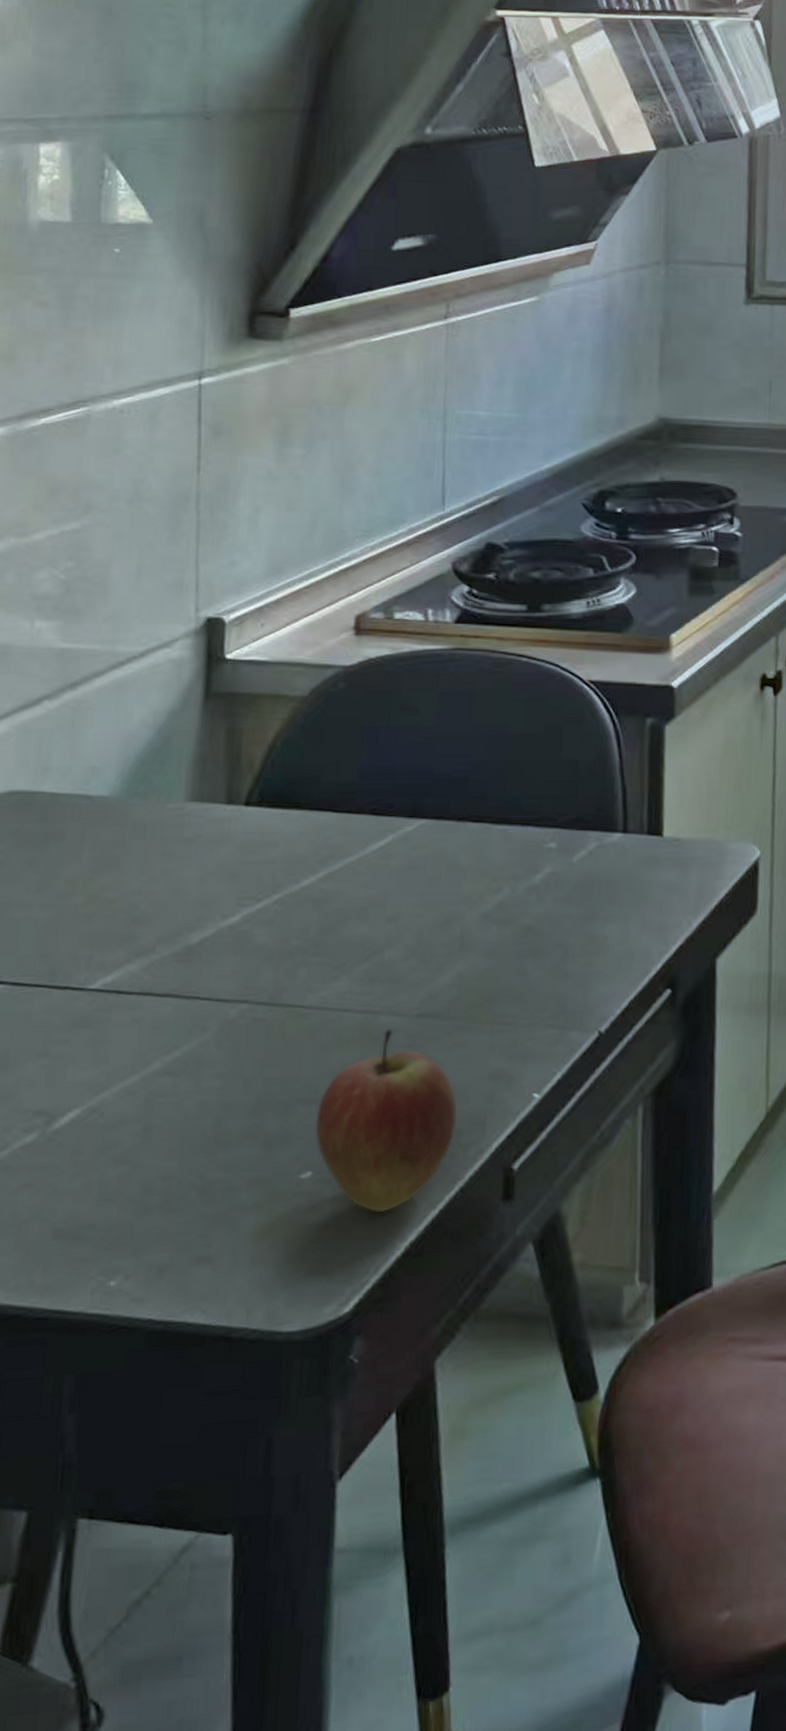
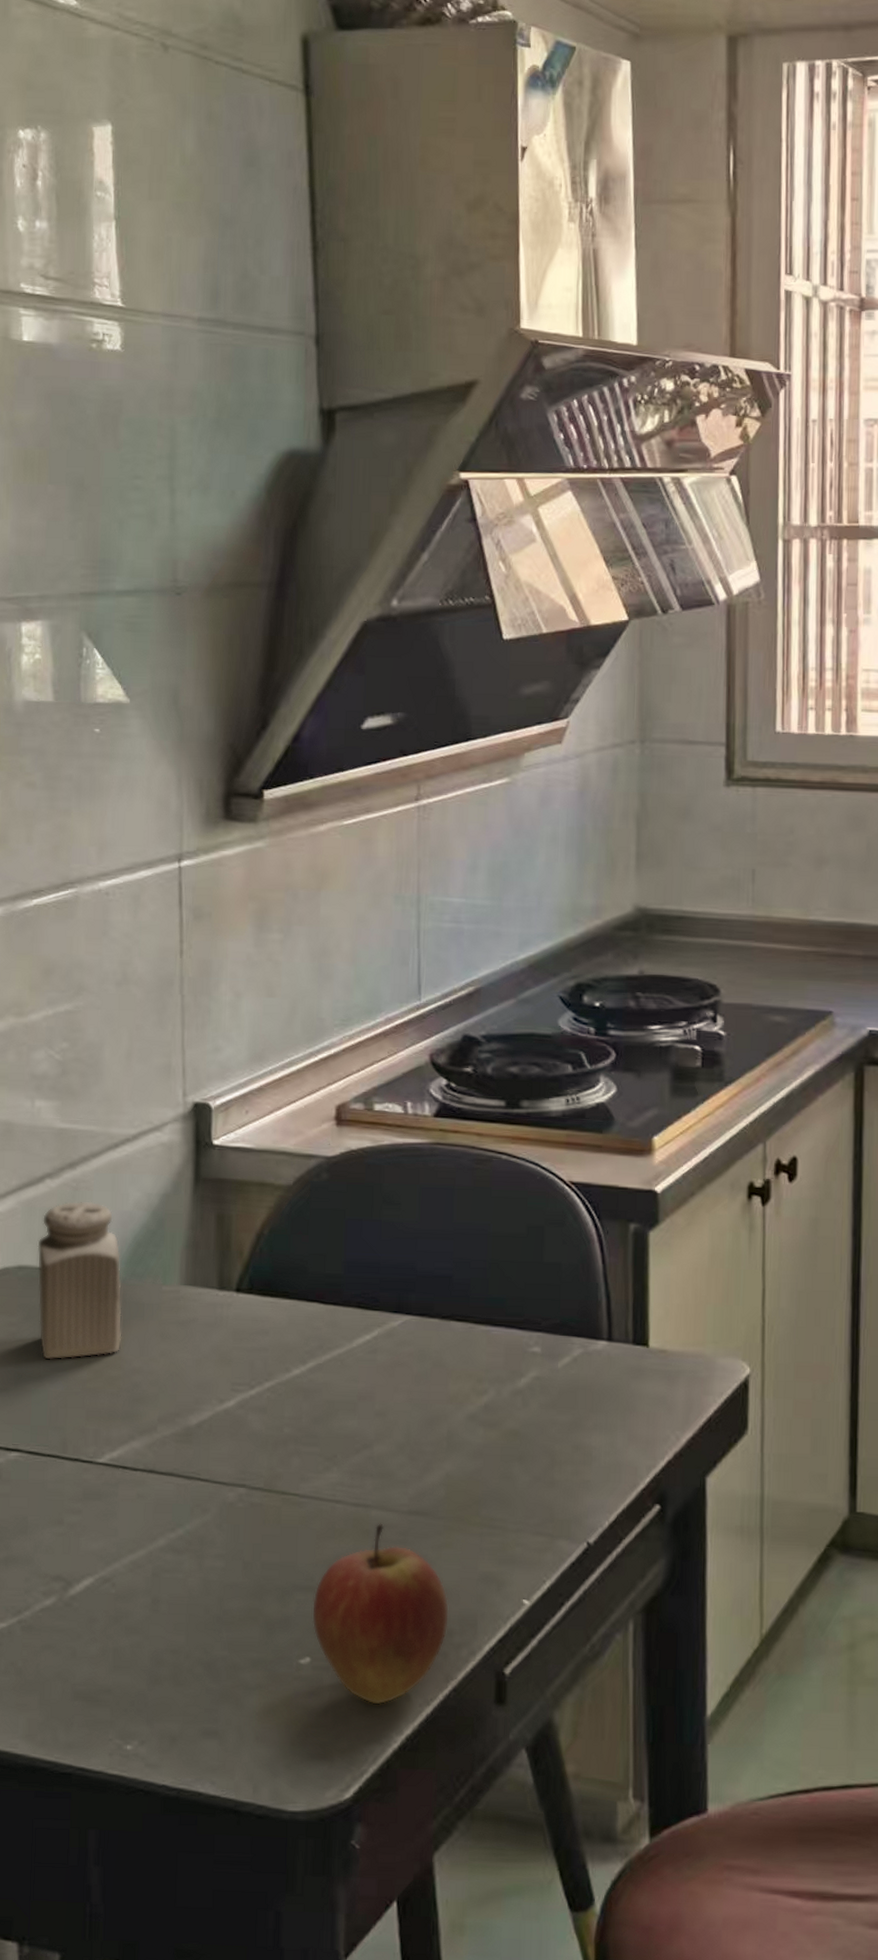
salt shaker: none [30,721,123,886] -> present [37,1201,122,1360]

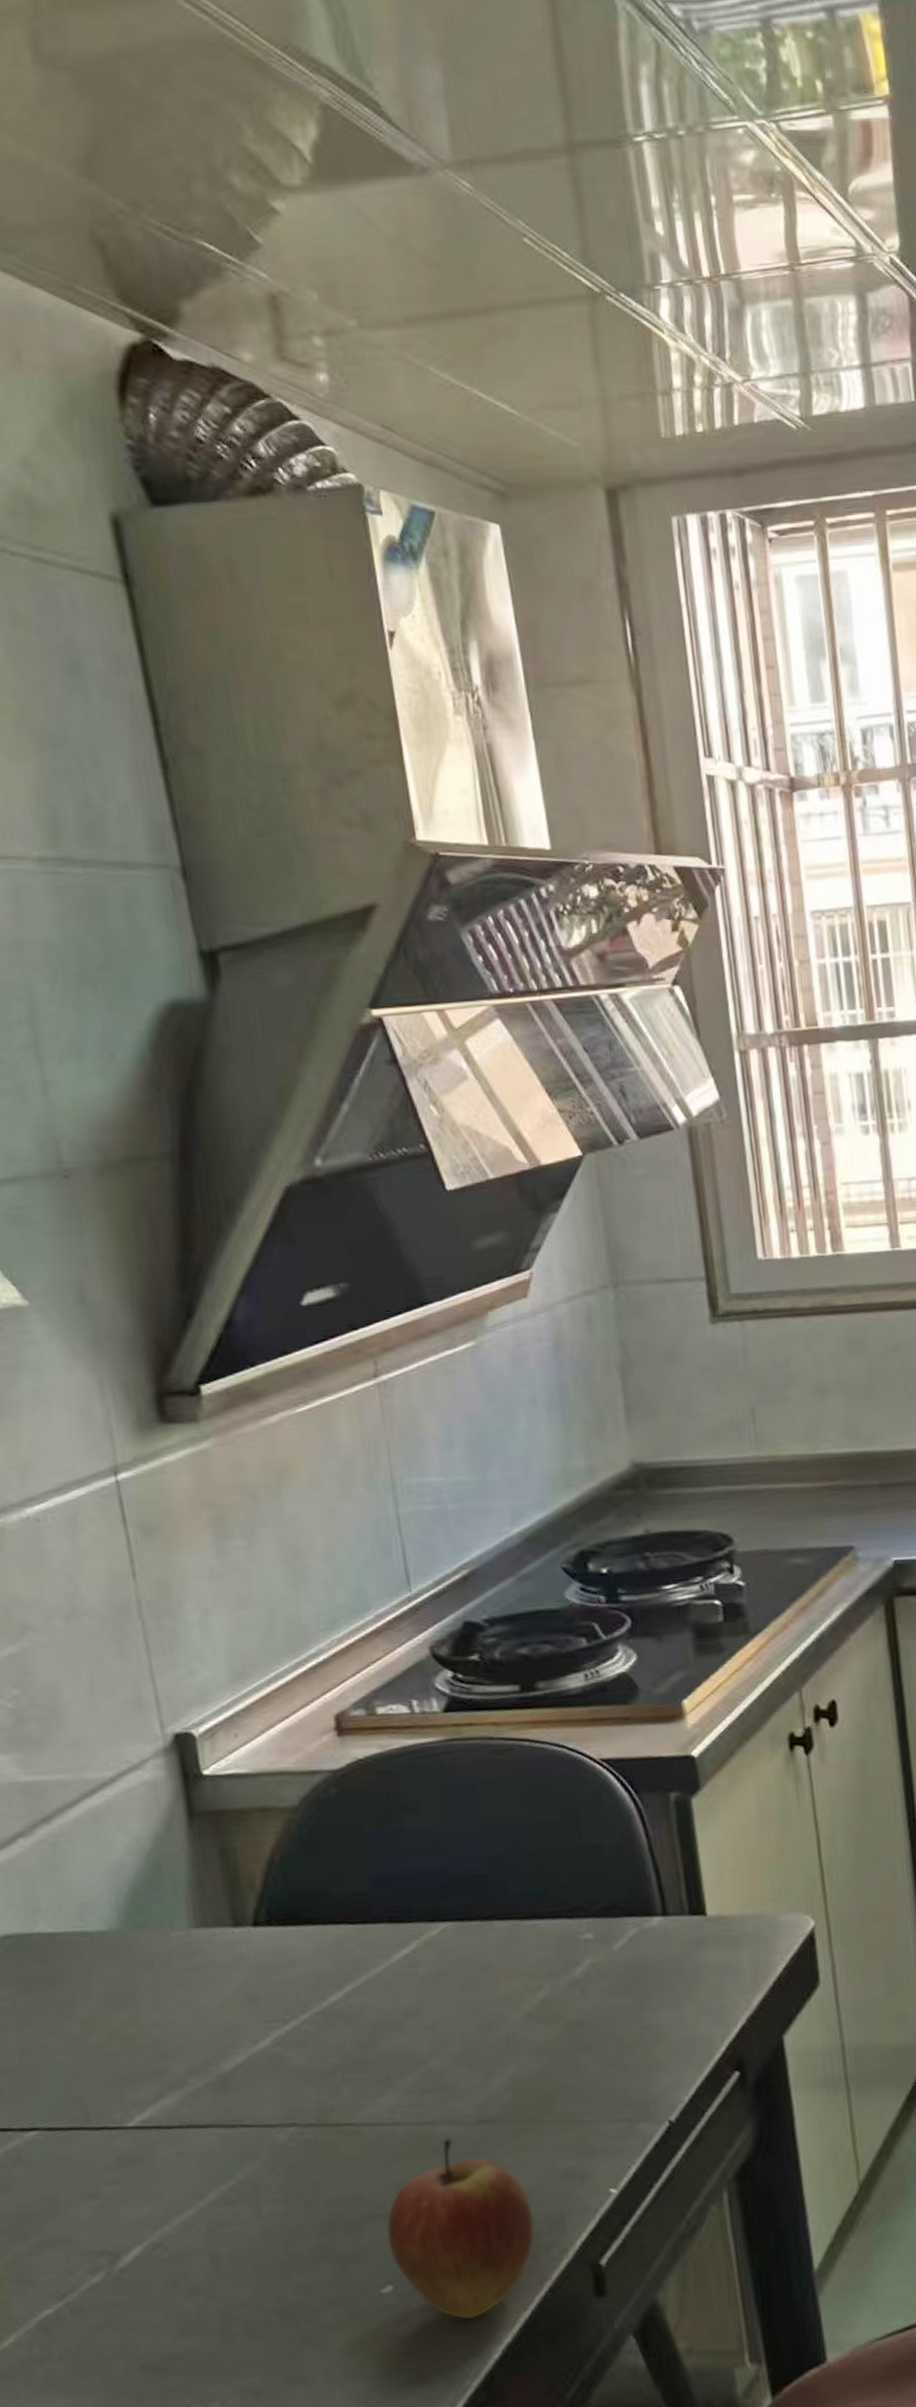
salt shaker: present [37,1201,122,1360] -> none [20,1854,134,2030]

